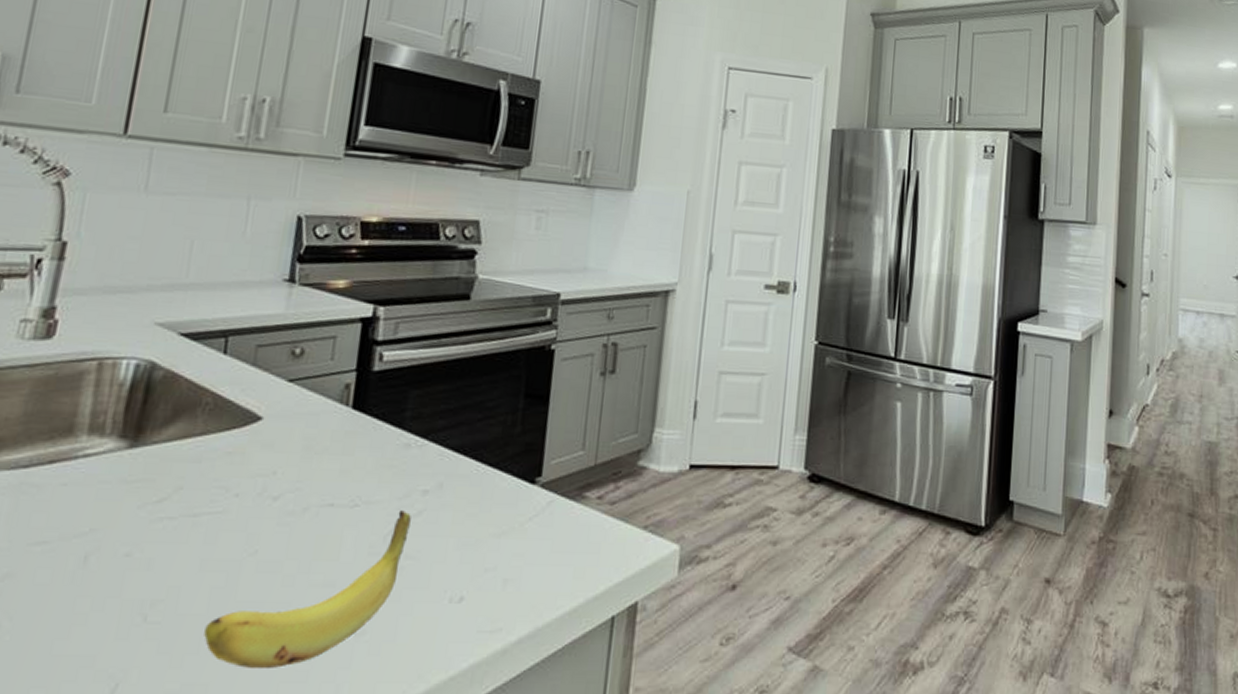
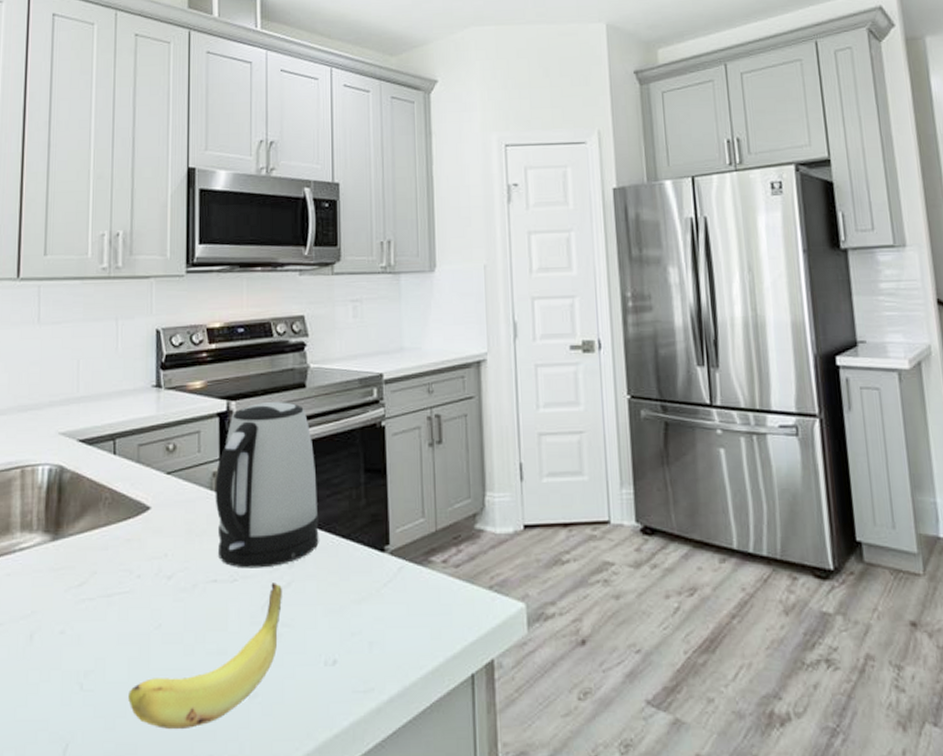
kettle: none [339,311,470,494] -> present [215,402,319,568]

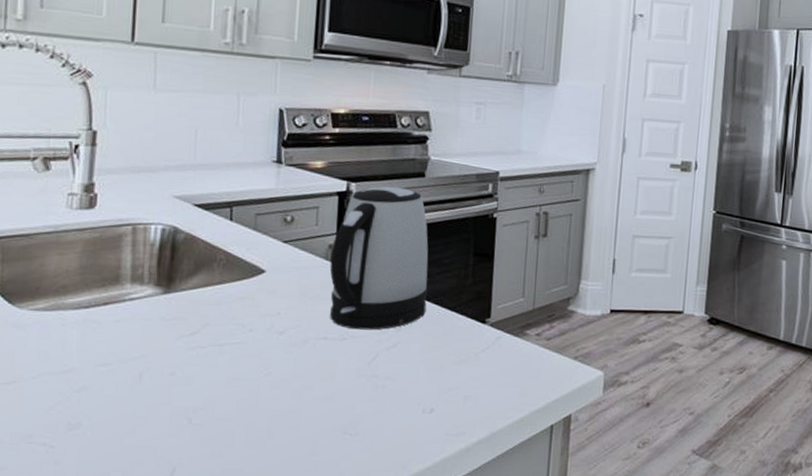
banana: present [128,583,282,730] -> none [236,343,389,460]

